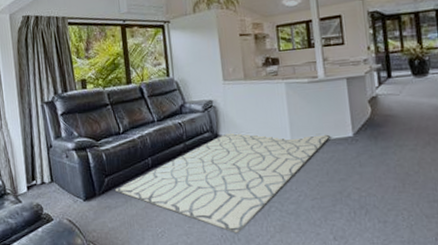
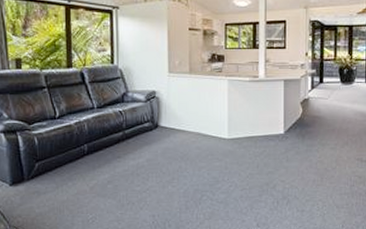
rug: present [115,131,330,233] -> none [46,122,264,220]

